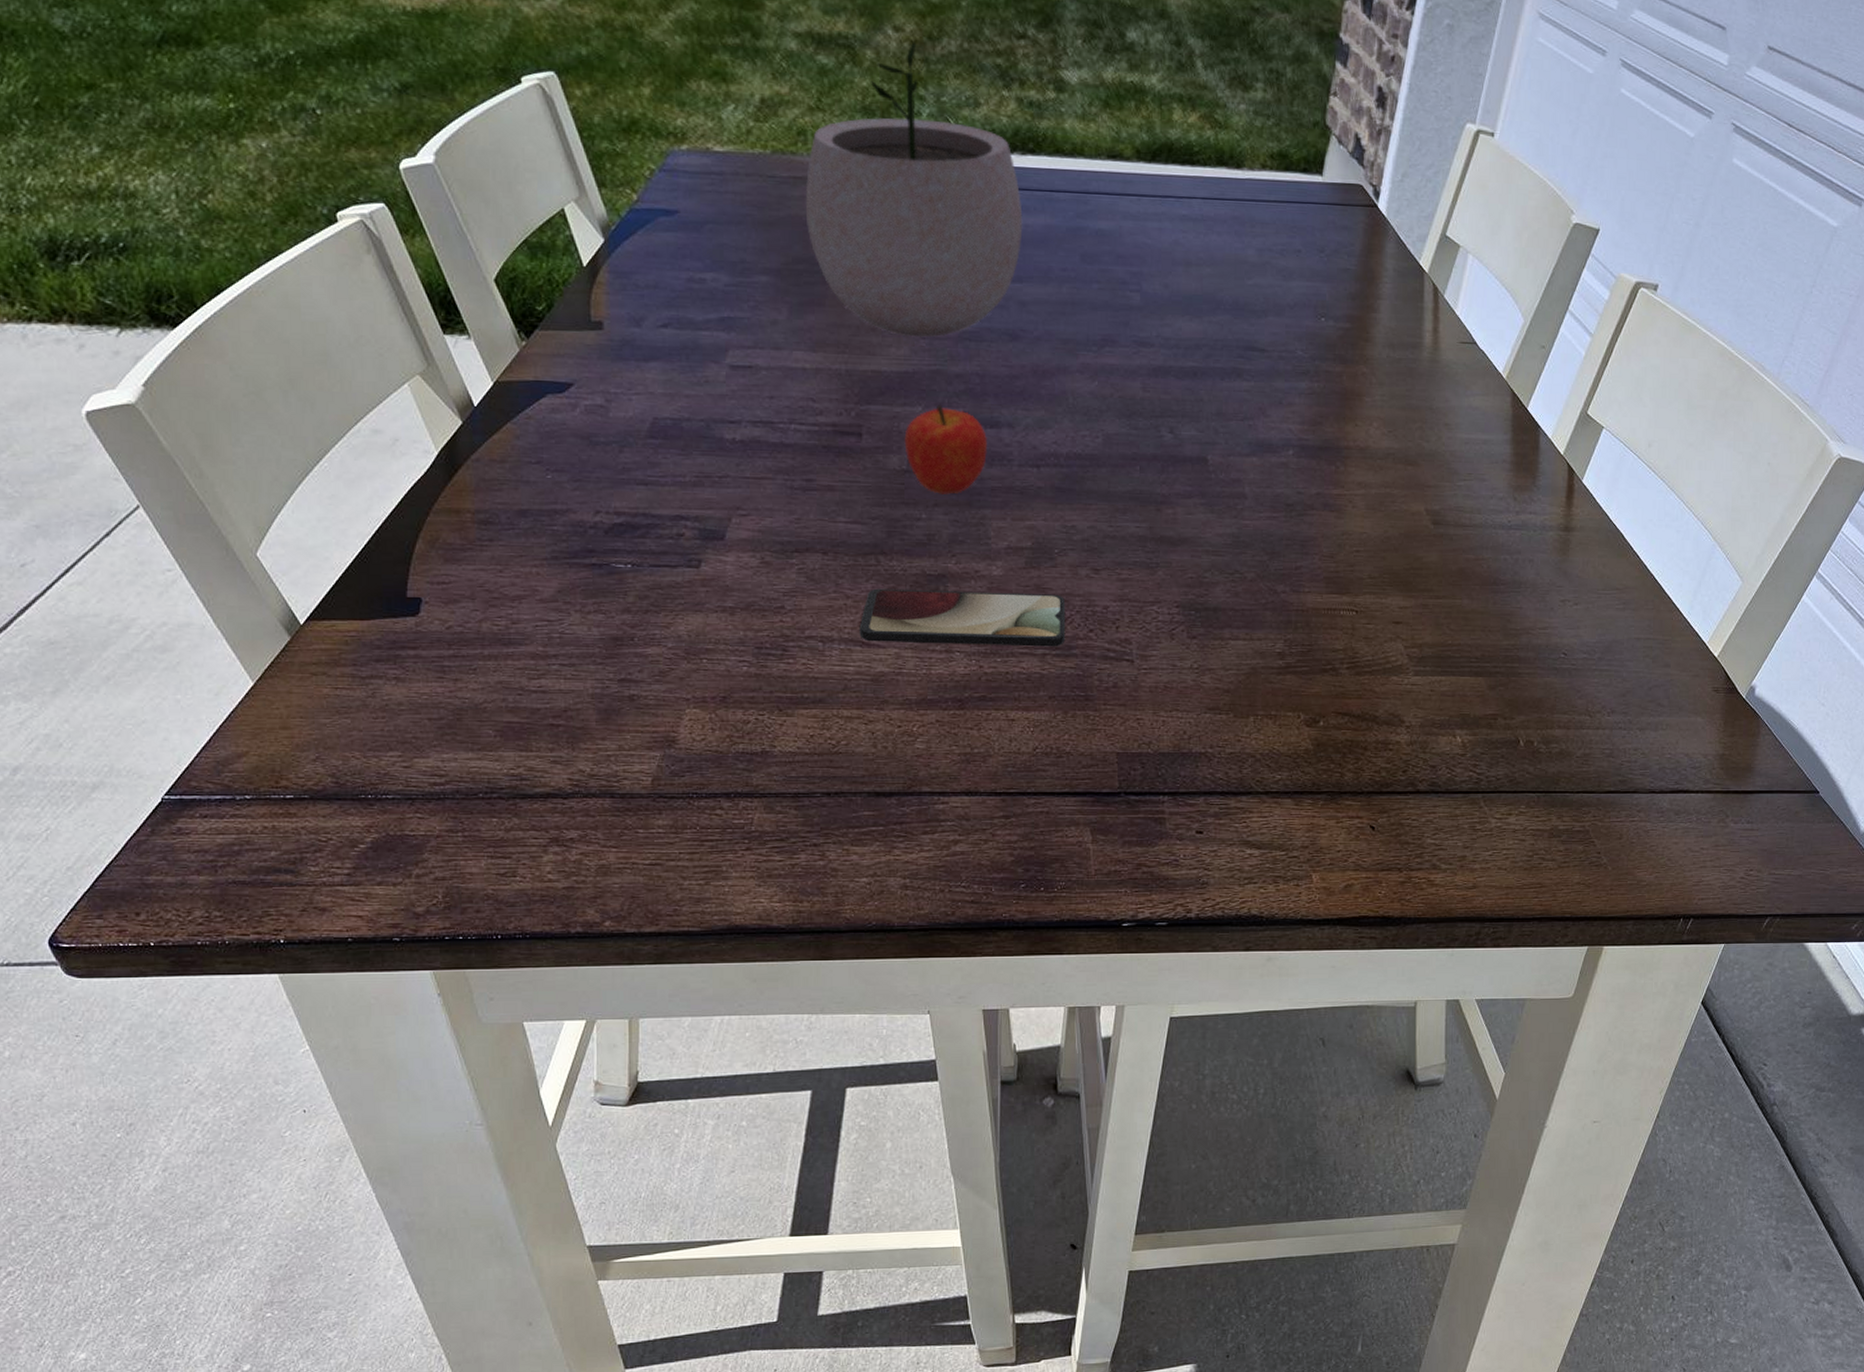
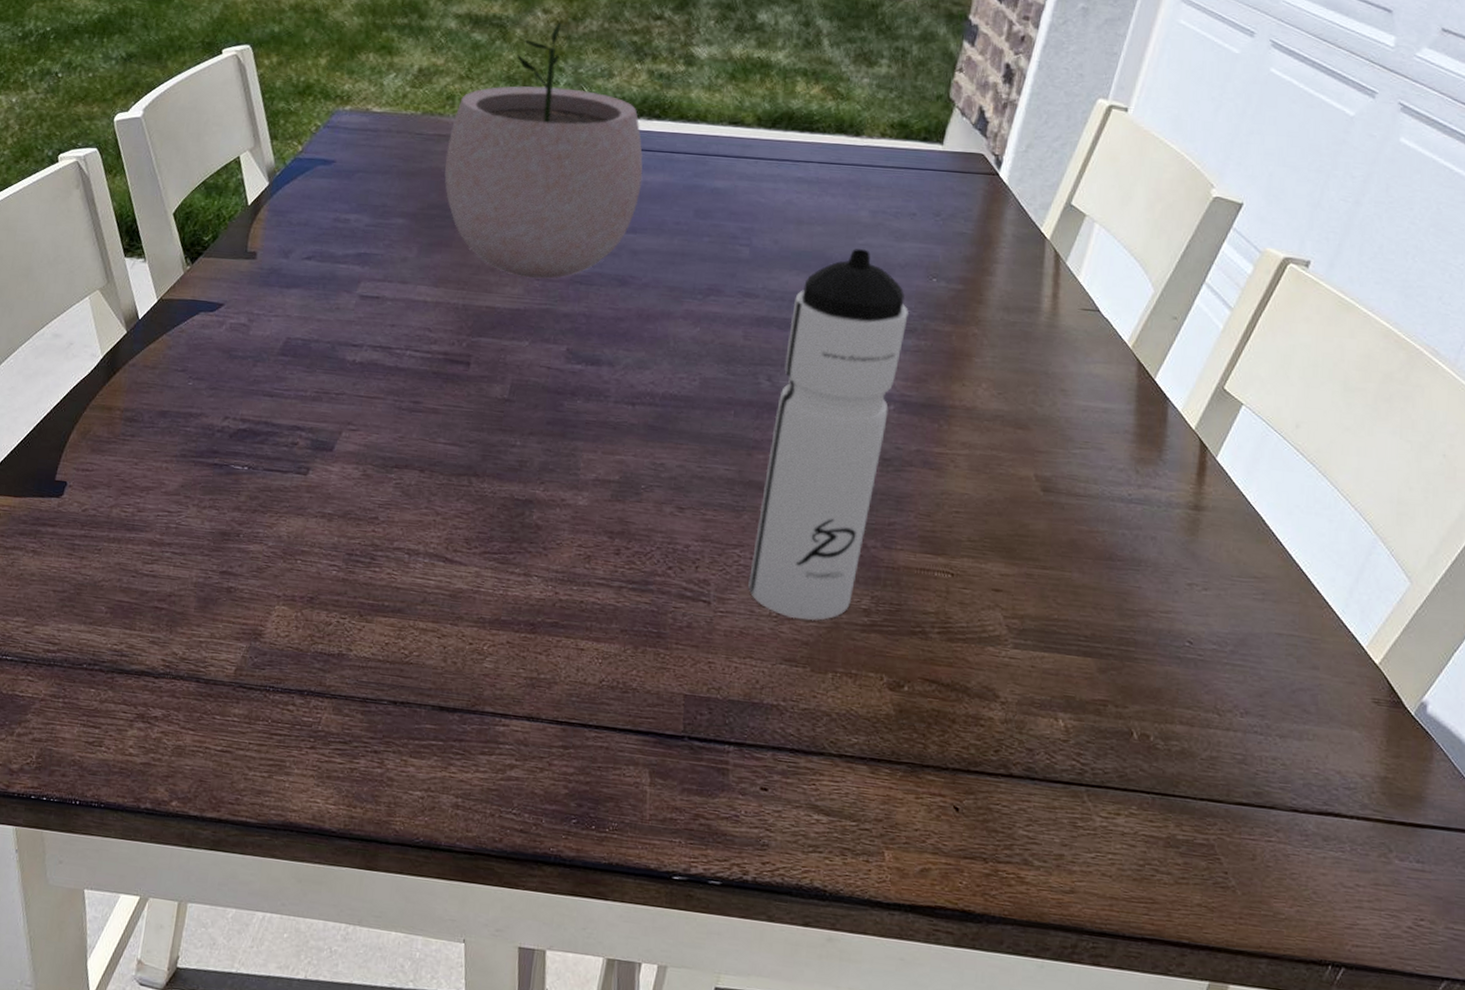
smartphone: present [859,588,1066,647] -> none [444,508,647,581]
fruit: present [904,405,987,494] -> none [508,341,587,425]
water bottle: none [1168,290,1300,669] -> present [748,249,909,621]

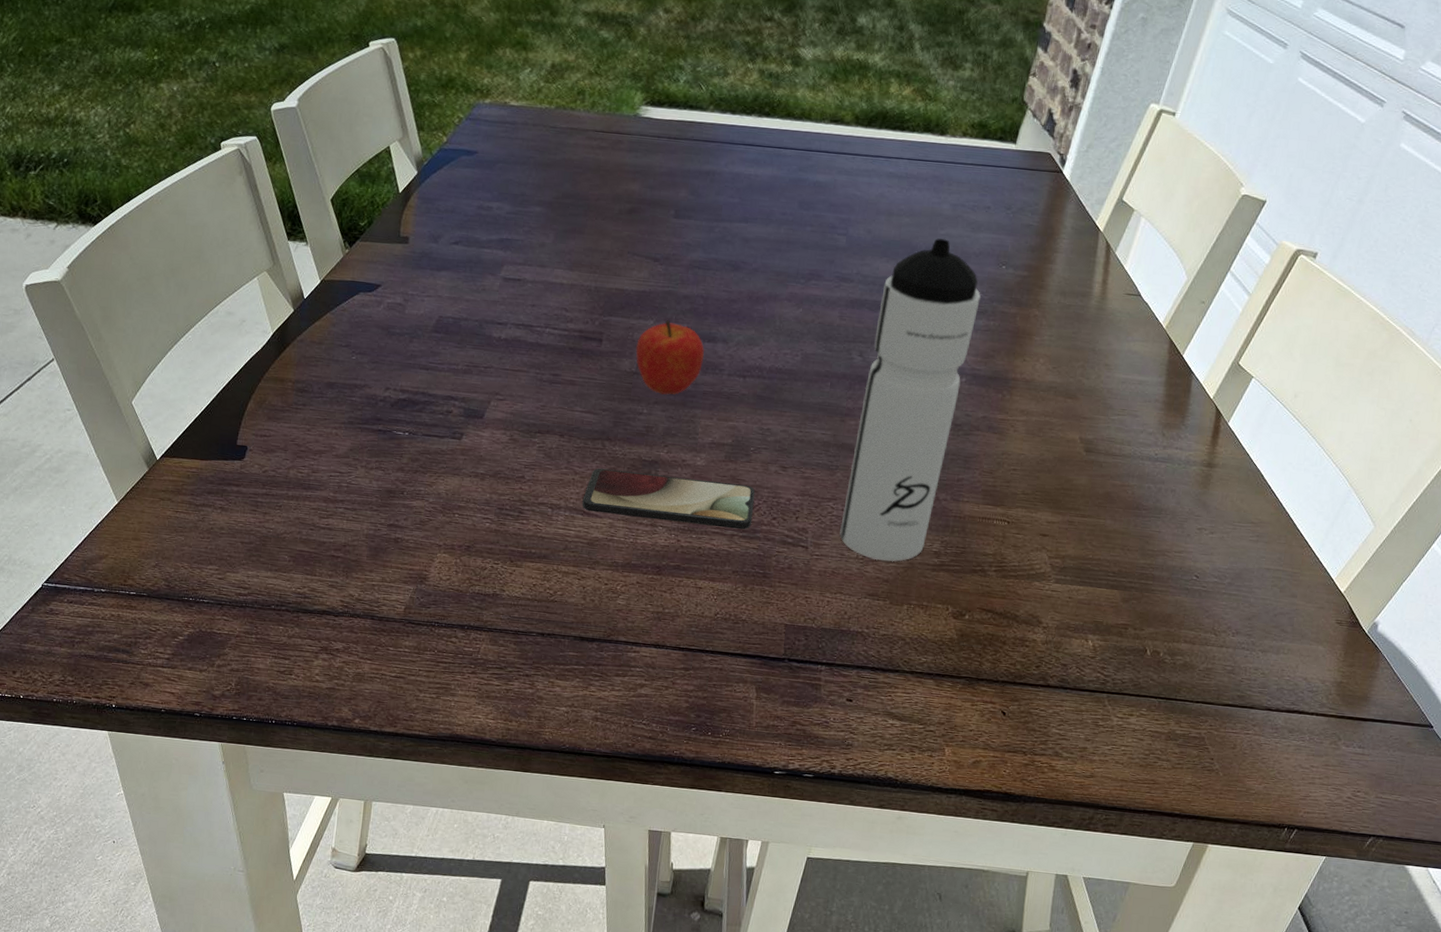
plant pot: present [444,22,644,279] -> none [577,22,754,264]
smartphone: none [444,508,647,581] -> present [582,468,756,530]
fruit: none [508,341,587,425] -> present [635,320,704,395]

